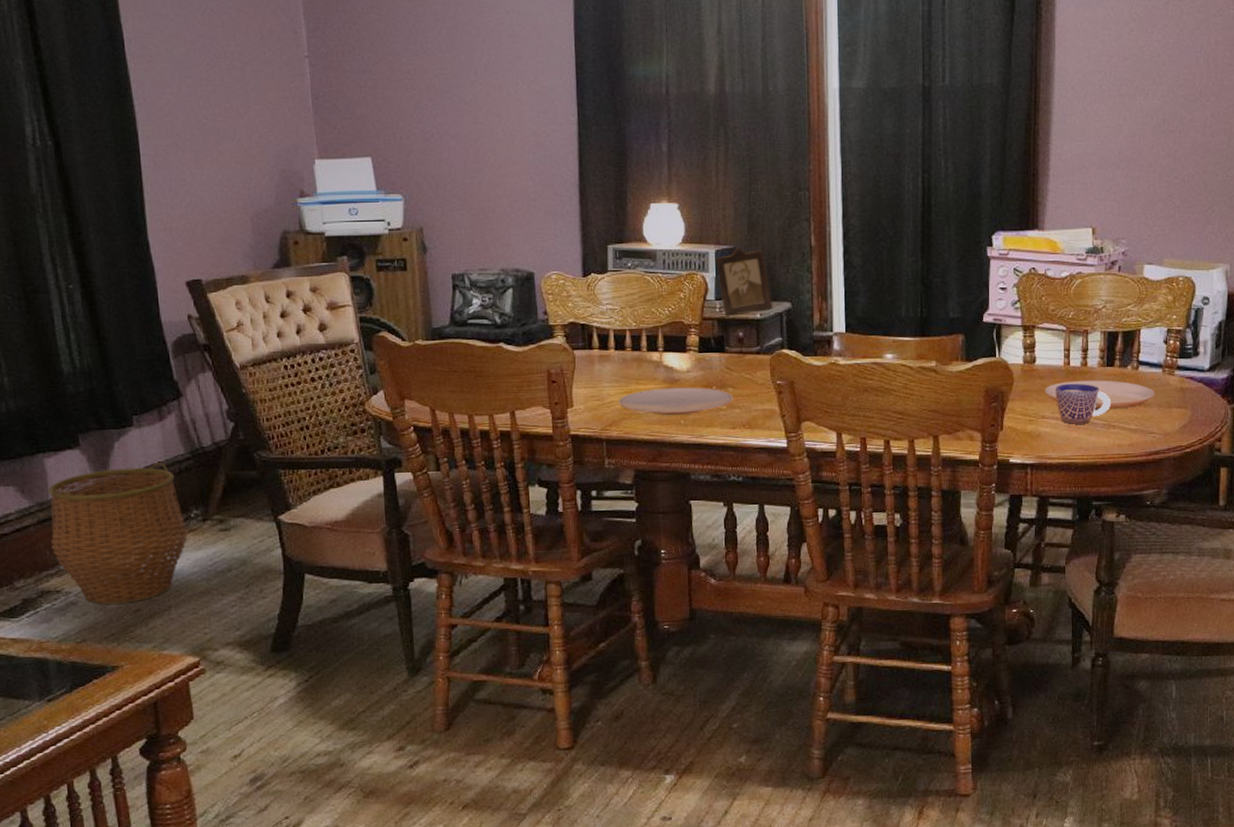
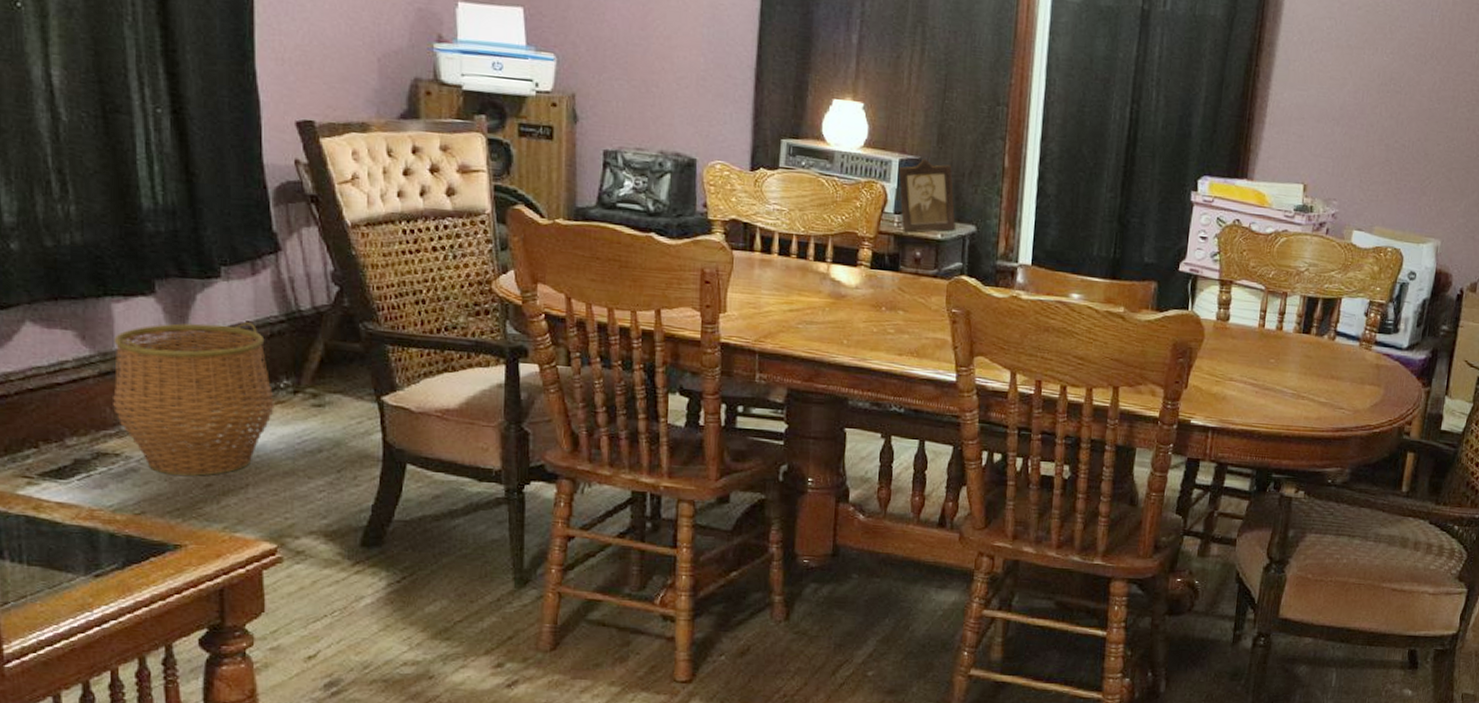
plate: present [618,387,733,415] -> none [776,302,903,335]
plate: present [1044,380,1155,409] -> none [1235,344,1350,380]
cup: present [1055,383,1110,424] -> none [1245,346,1303,391]

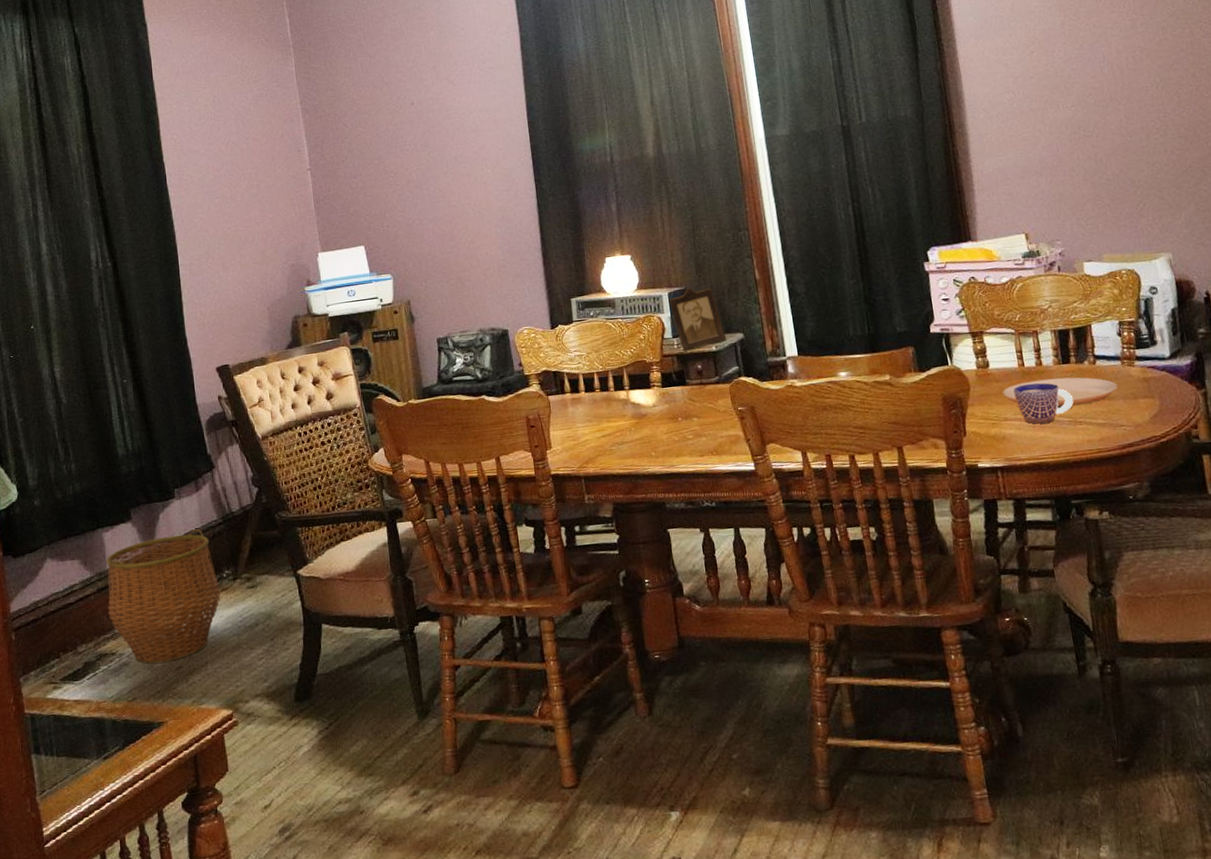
plate: none [1235,344,1350,380] -> present [1002,377,1118,406]
cup: none [1245,346,1303,391] -> present [1013,383,1073,424]

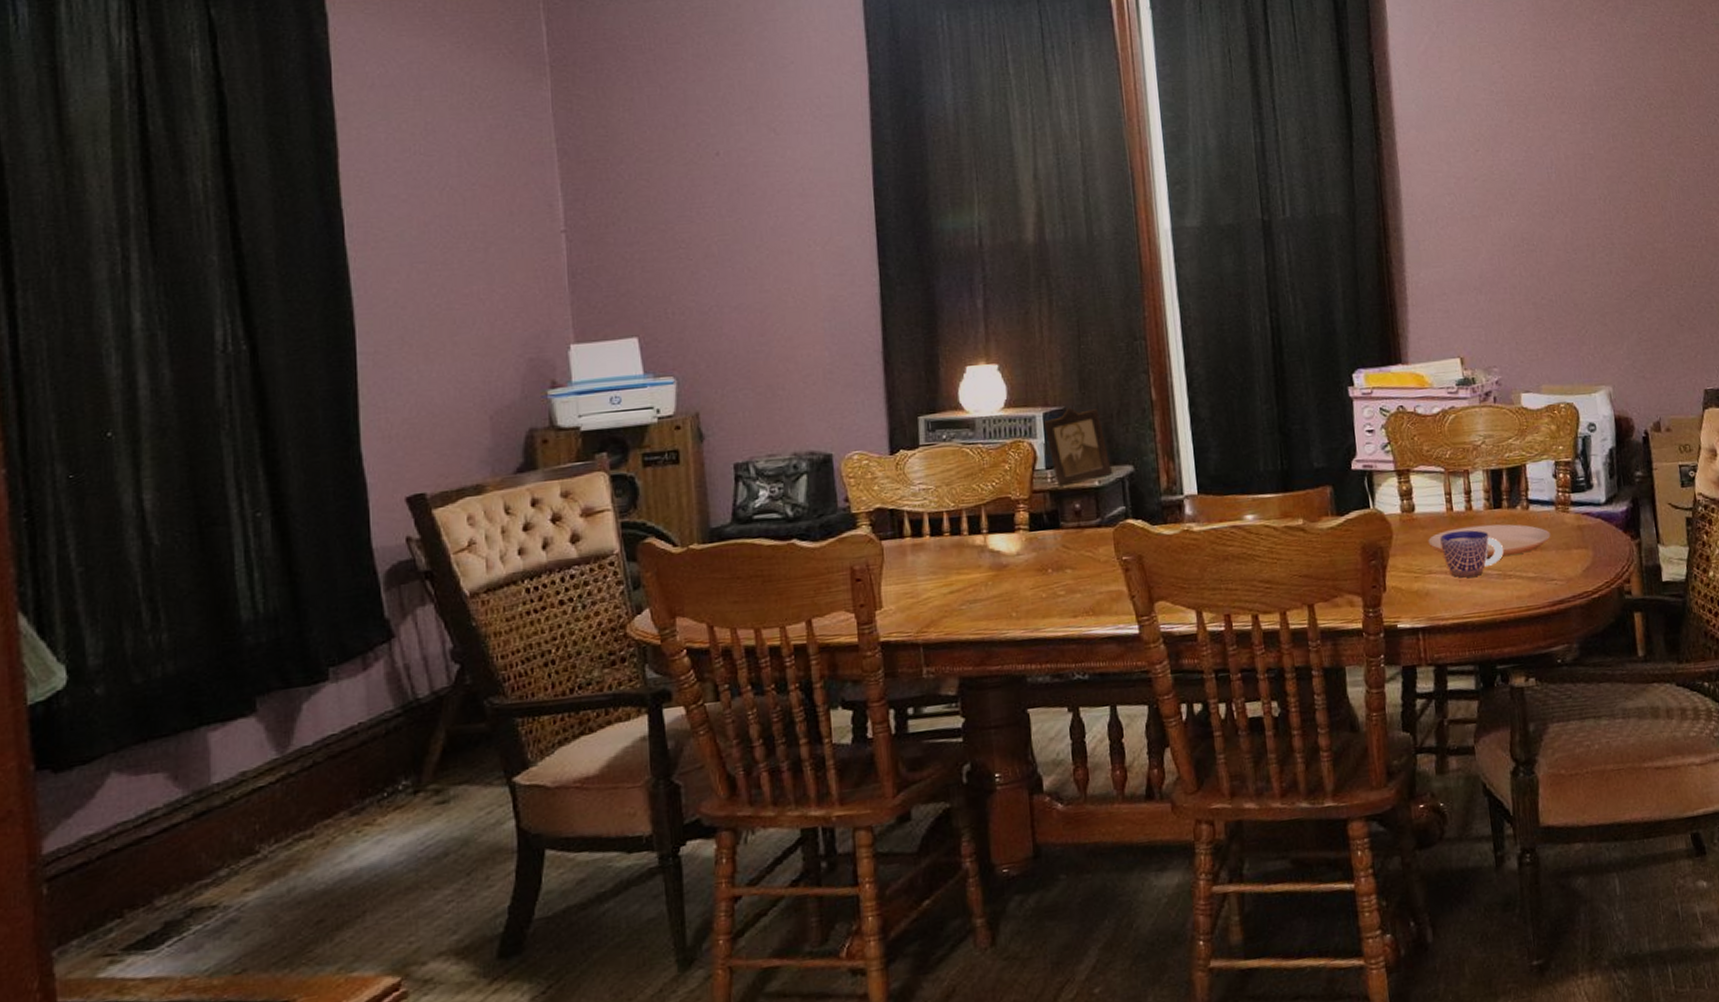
basket: present [106,529,221,664] -> none [209,723,393,919]

